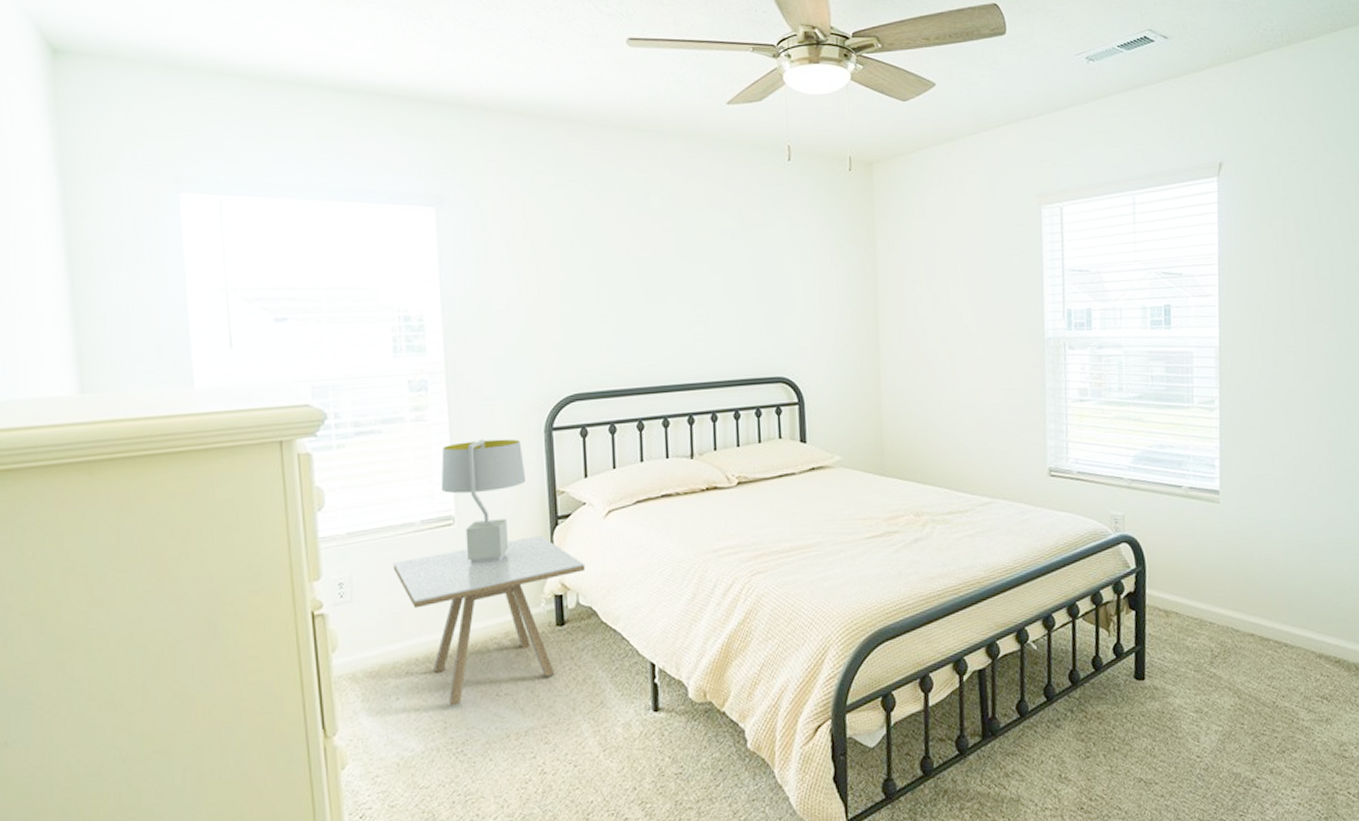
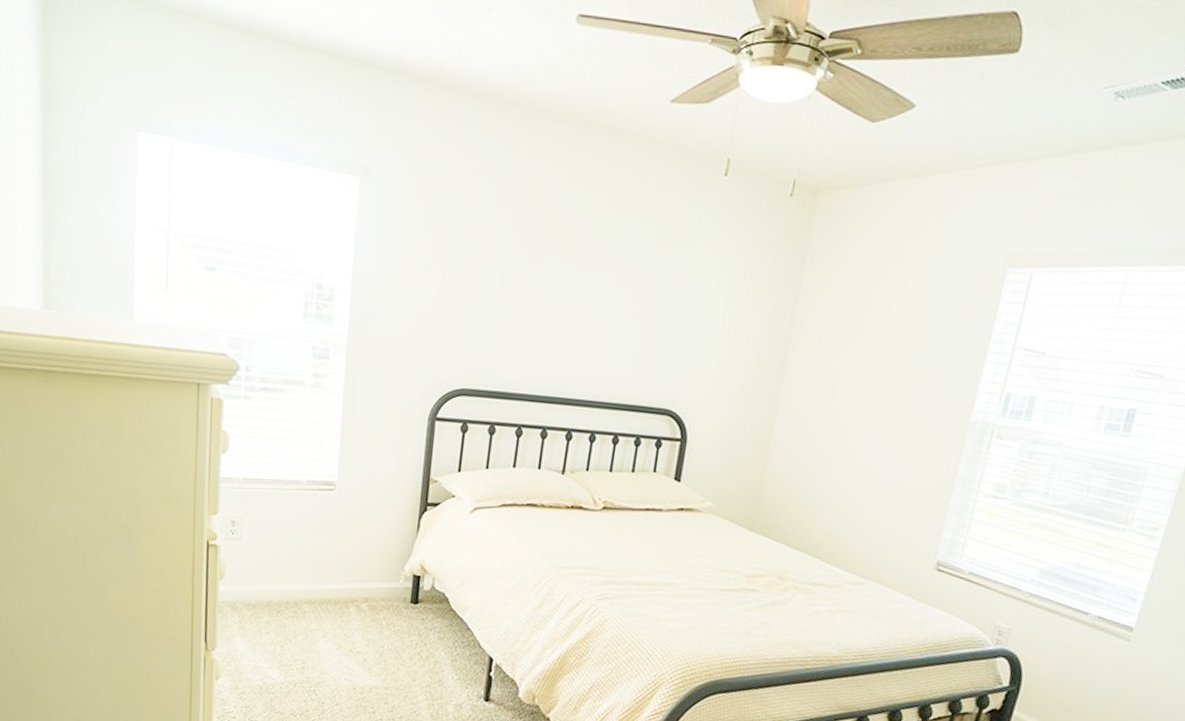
side table: present [393,535,586,706] -> none [278,513,446,651]
table lamp: present [440,439,527,564] -> none [328,415,405,533]

